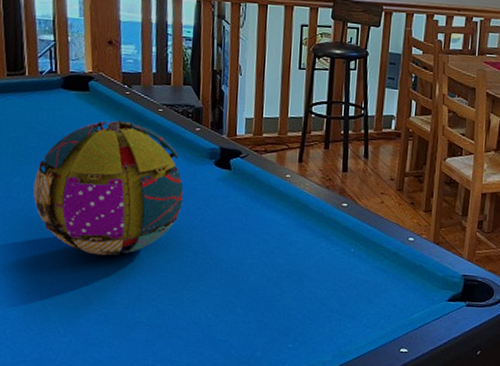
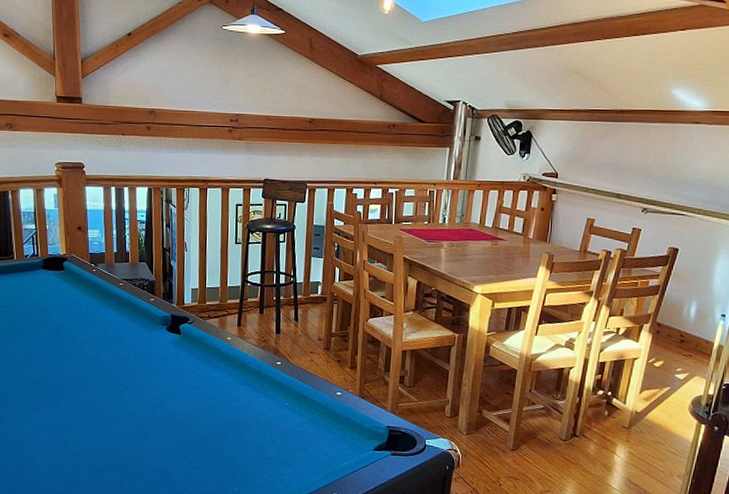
ball: present [33,120,184,256] -> none [22,294,142,410]

